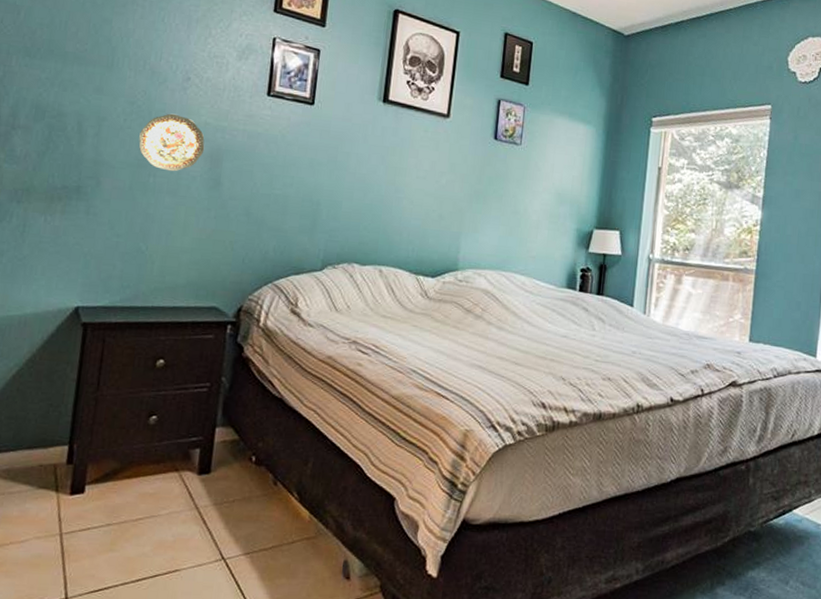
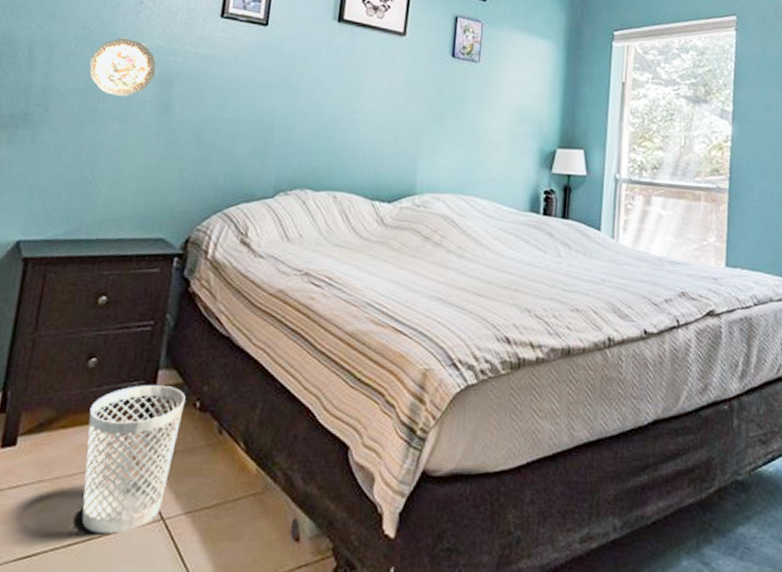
wastebasket: none [148,440,242,571] -> present [81,385,186,534]

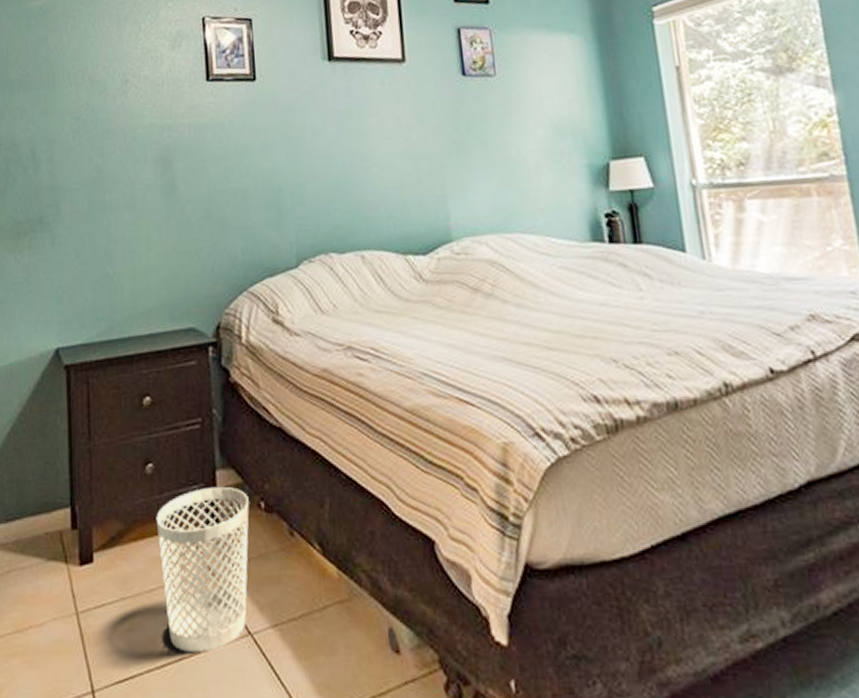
decorative plate: present [89,37,156,97] -> none [89,121,154,184]

